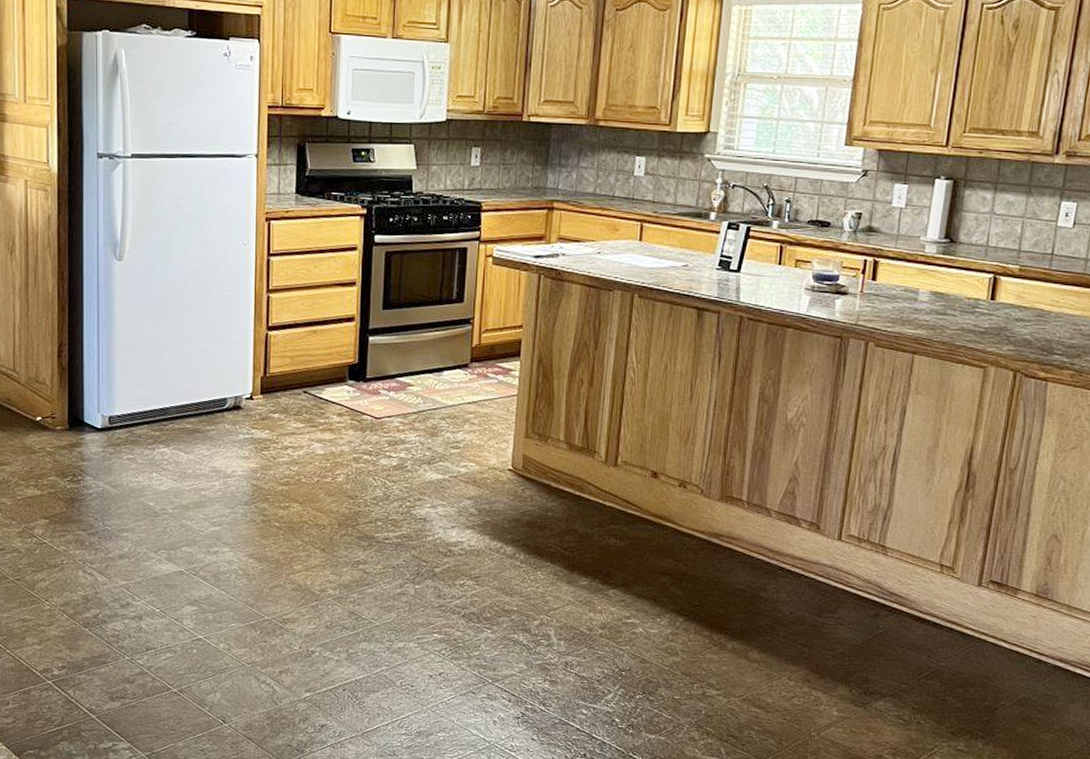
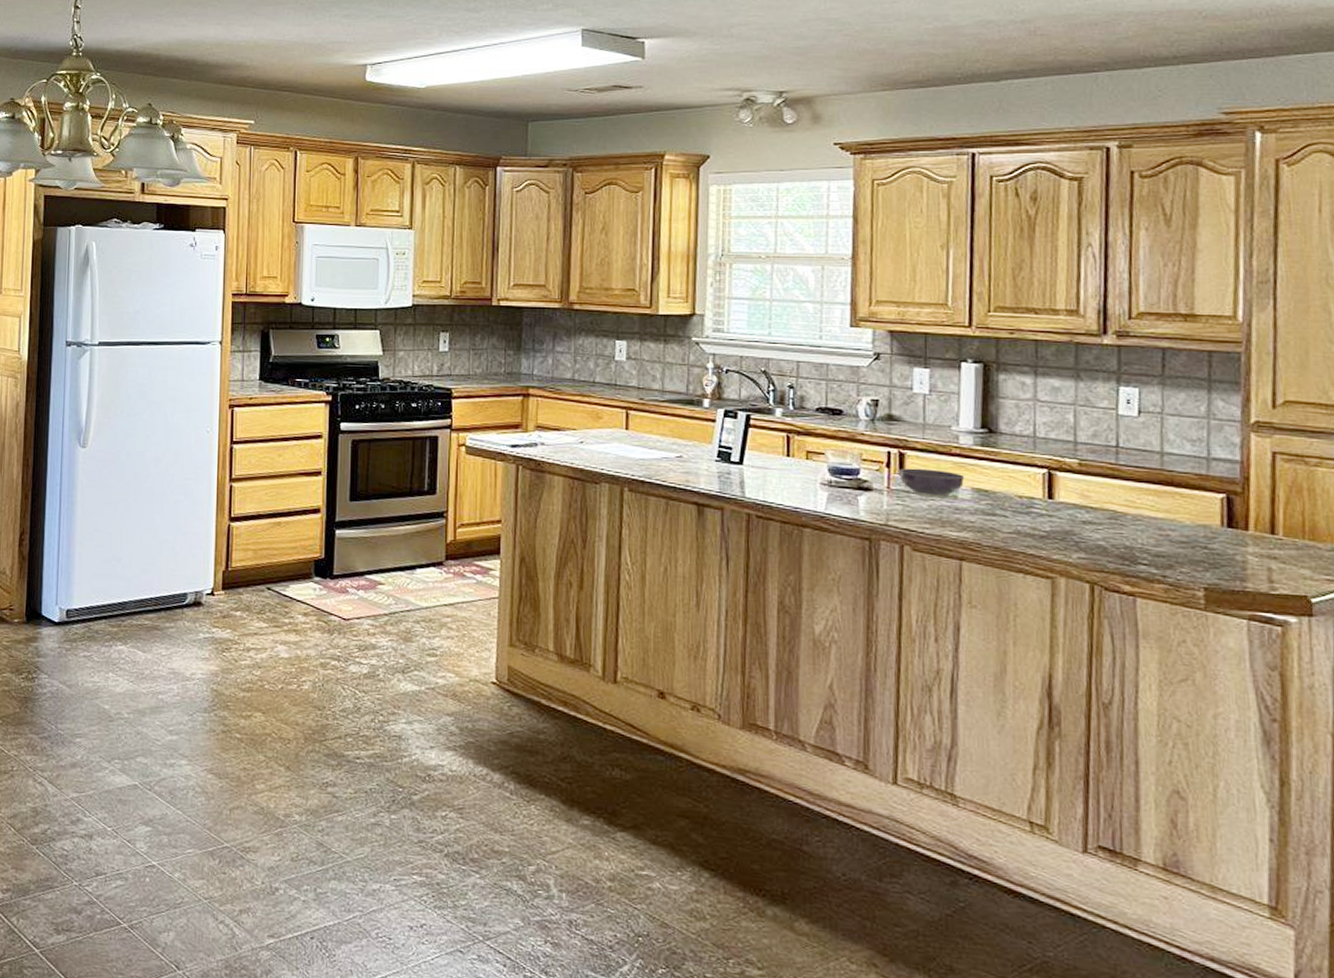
bowl: none [872,274,926,299] -> present [899,468,965,497]

